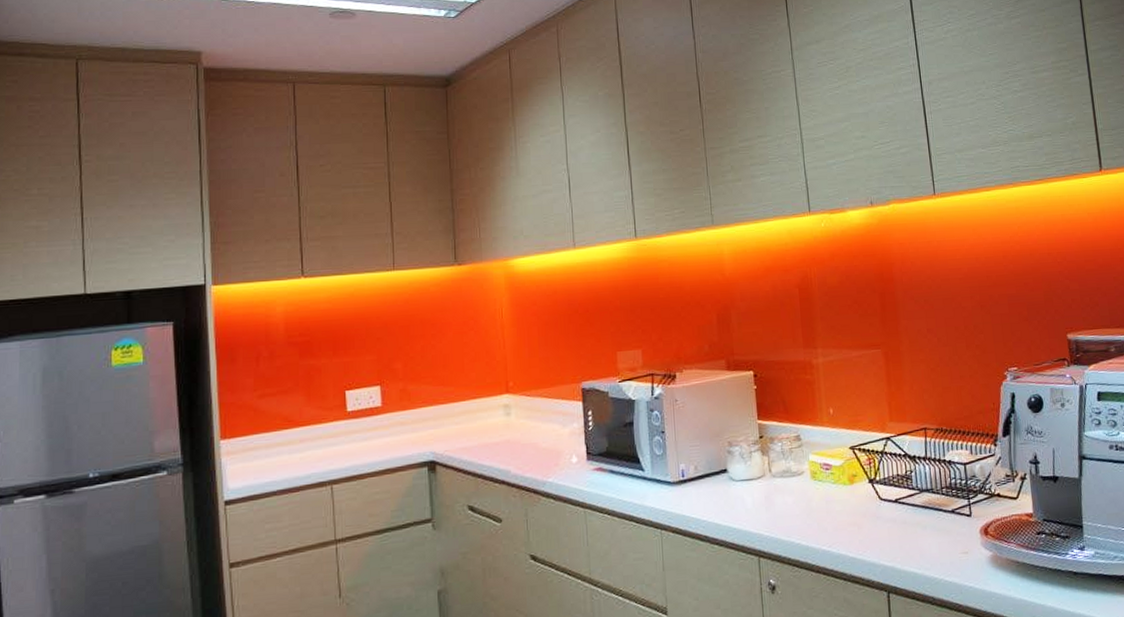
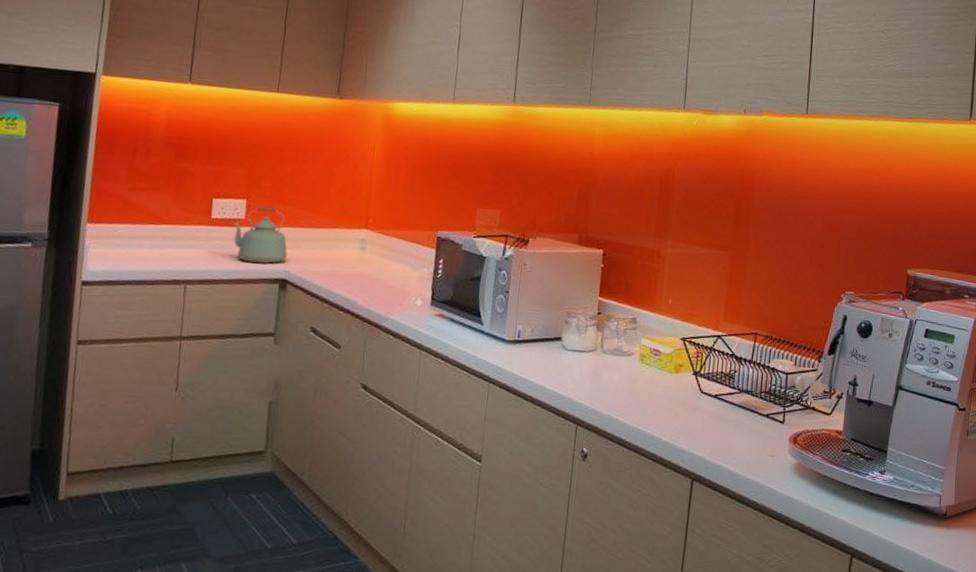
kettle: none [371,388,431,450] -> present [233,206,287,264]

